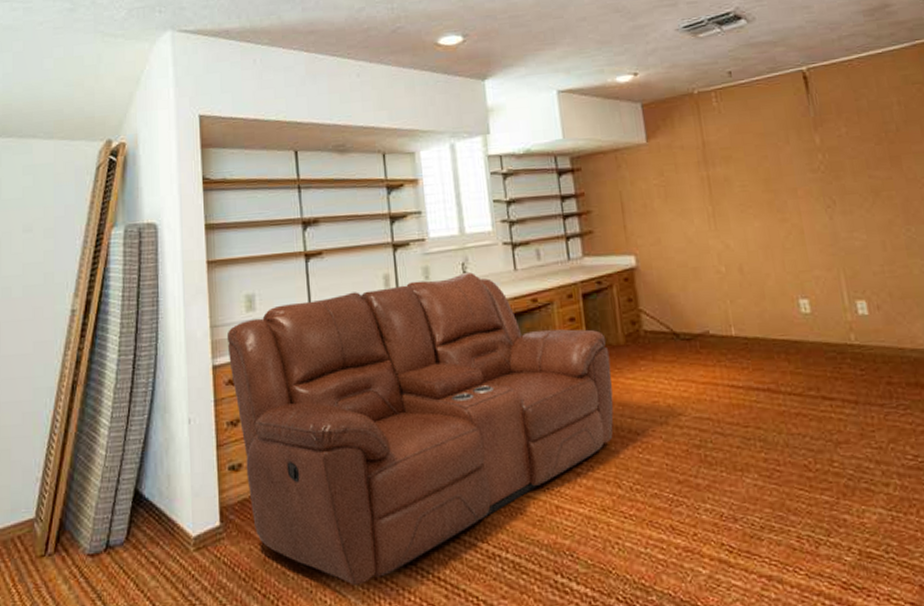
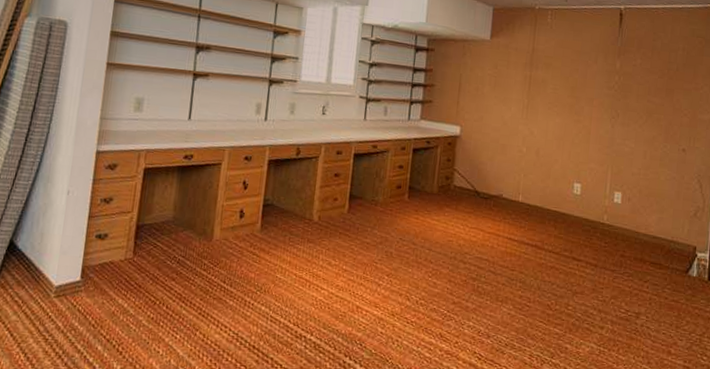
sofa: present [226,272,614,585] -> none [109,111,424,343]

